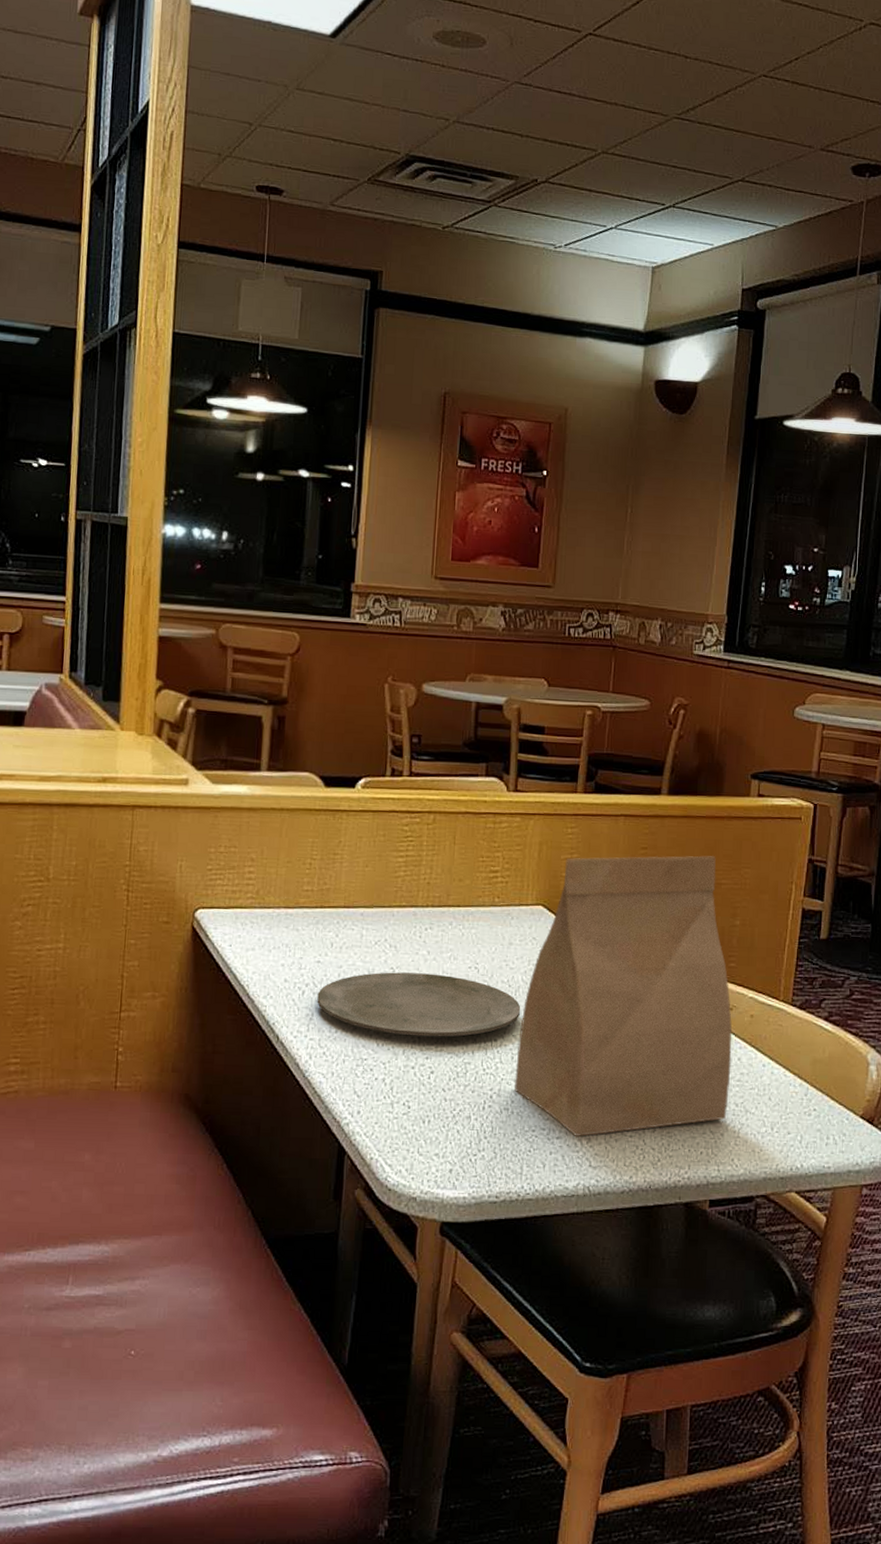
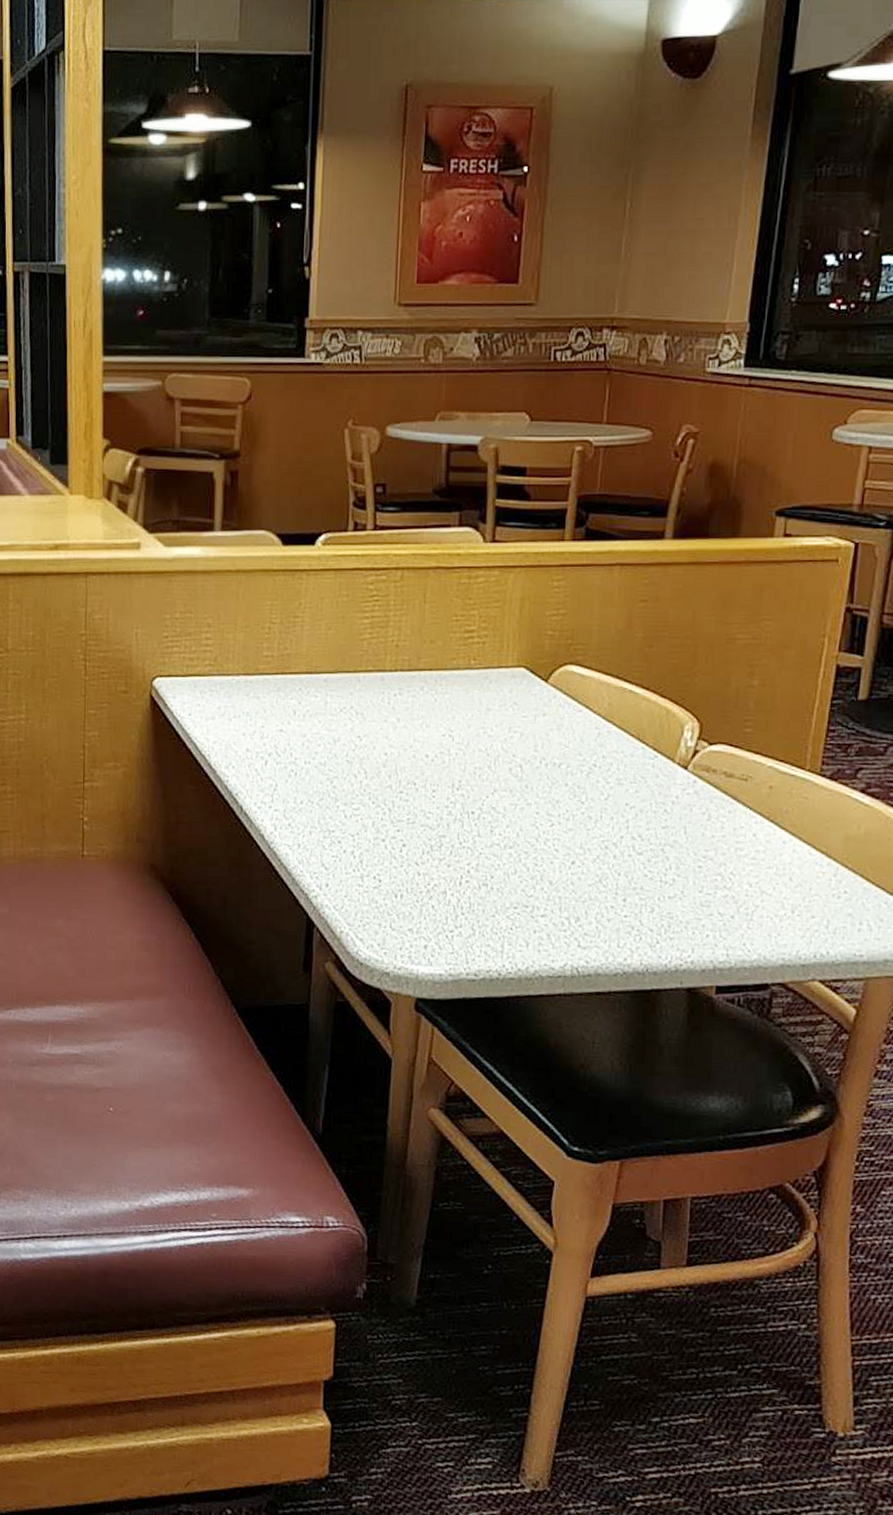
plate: present [317,972,521,1037] -> none [281,741,501,809]
paper bag: present [514,856,732,1136] -> none [493,607,747,915]

